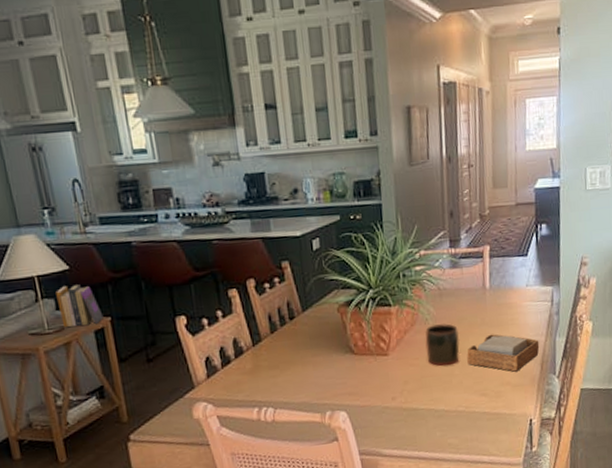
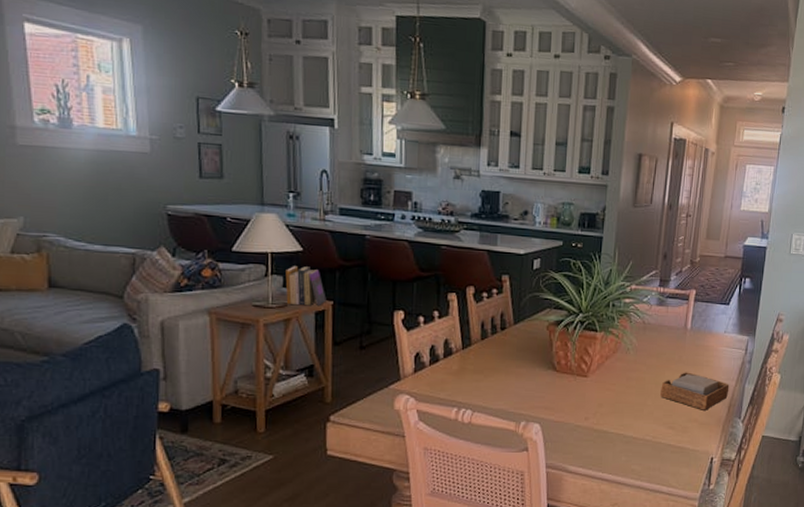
mug: present [424,323,460,366] -> none [623,354,657,395]

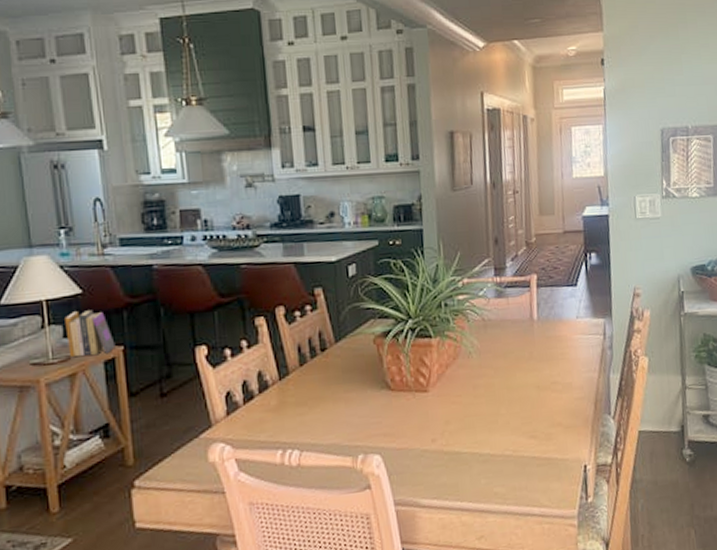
napkin holder: present [660,372,730,410] -> none [514,369,593,412]

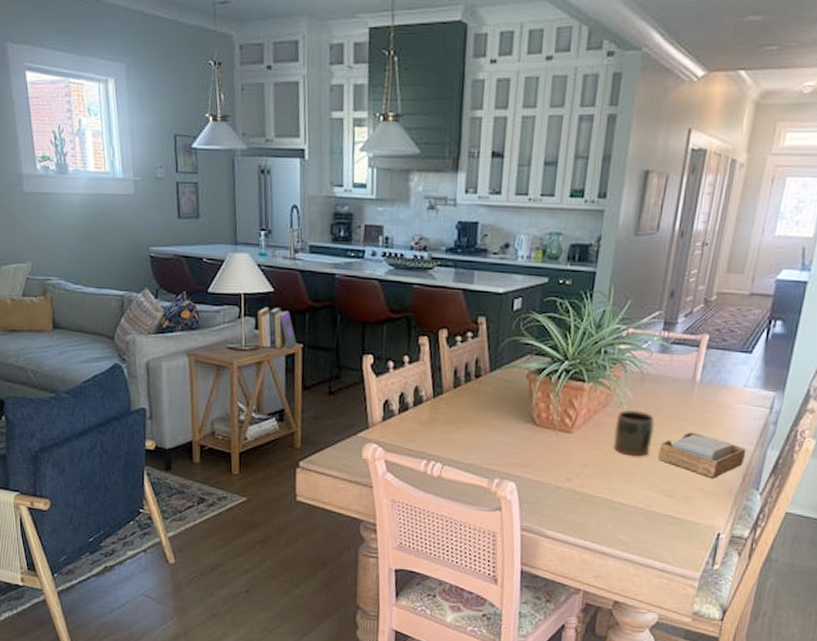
mug: none [468,357,507,405] -> present [613,409,656,457]
napkin holder: none [514,369,593,412] -> present [658,432,747,478]

